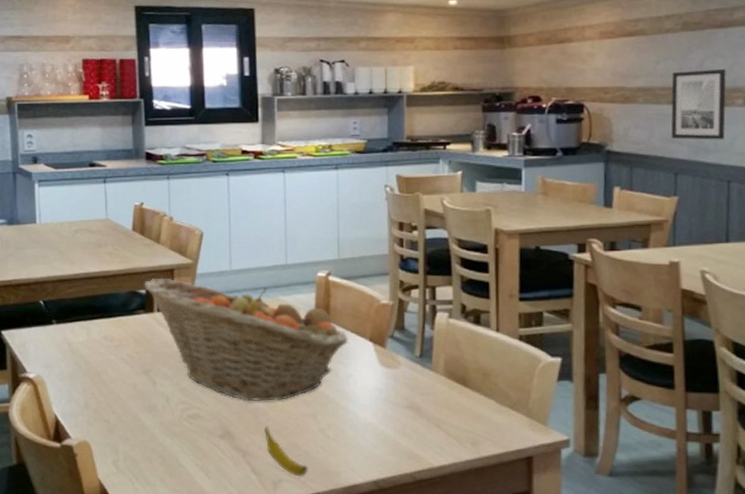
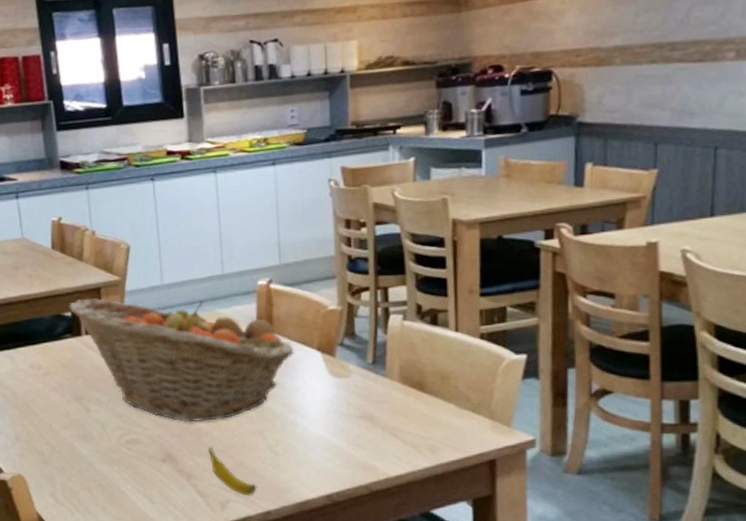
wall art: present [671,69,727,140] -> none [651,18,717,104]

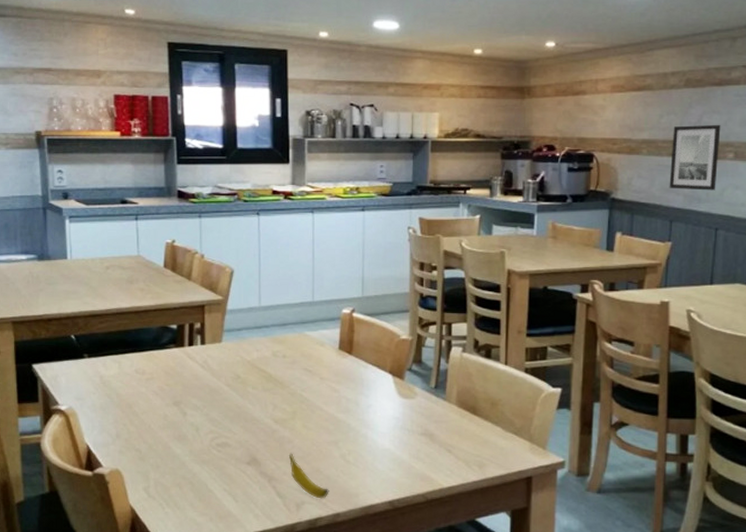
fruit basket: present [69,298,294,423] -> none [175,313,369,431]
wall art: none [651,18,717,104] -> present [669,125,721,191]

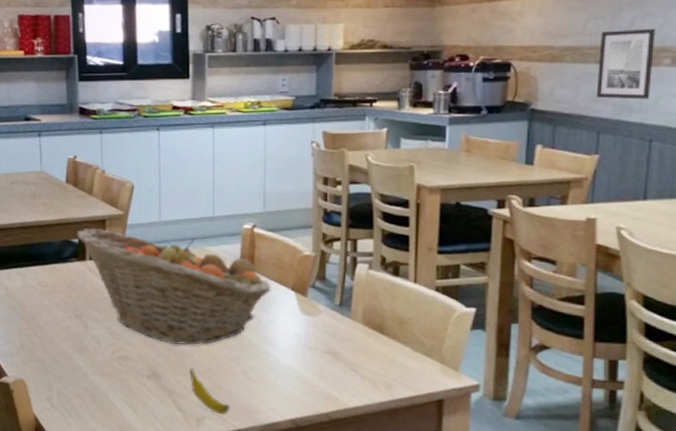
fruit basket: none [175,313,369,431] -> present [77,228,271,345]

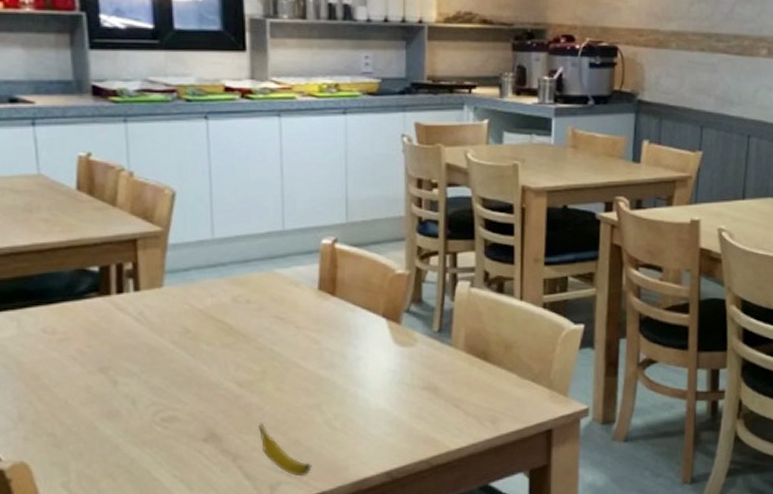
fruit basket: present [77,228,271,345] -> none [96,250,358,396]
wall art: present [596,29,656,100] -> none [699,15,754,92]

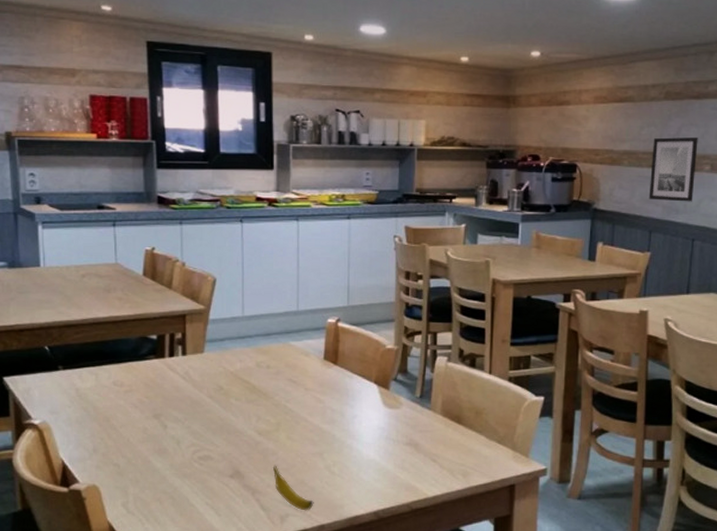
wall art: none [699,15,754,92] -> present [648,137,698,202]

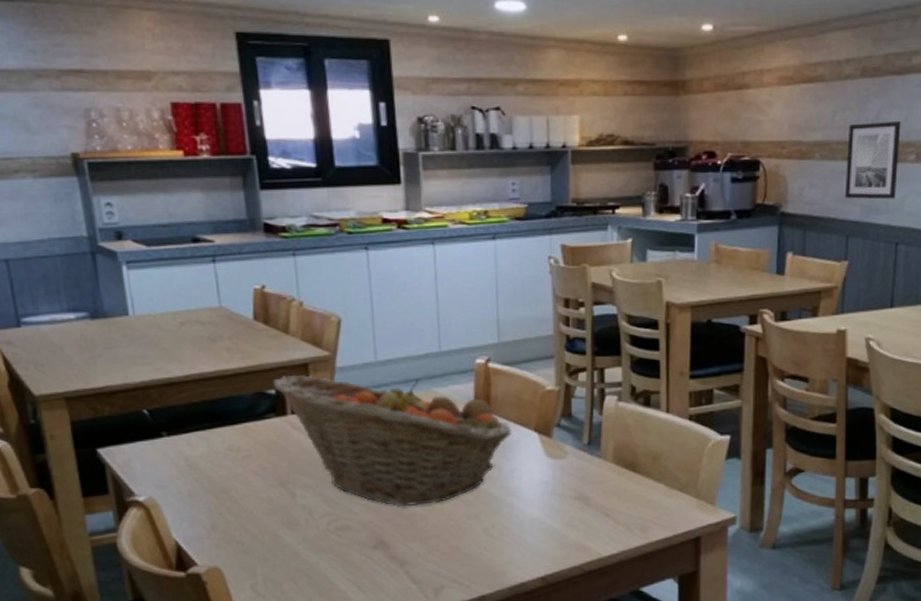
fruit basket: none [155,323,355,443] -> present [273,374,512,507]
banana: present [273,465,314,511] -> none [423,531,472,581]

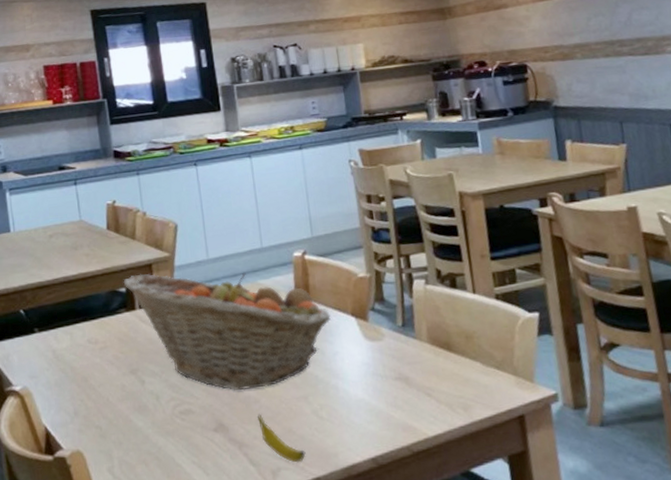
banana: none [423,531,472,581] -> present [258,414,306,463]
wall art: present [844,122,901,200] -> none [603,20,661,89]

